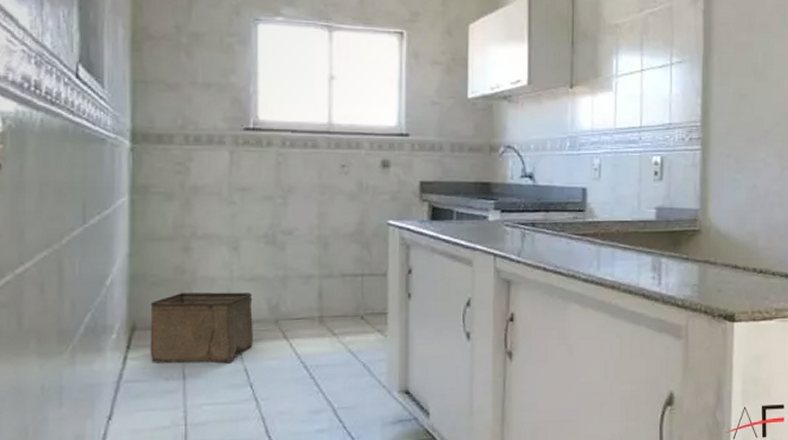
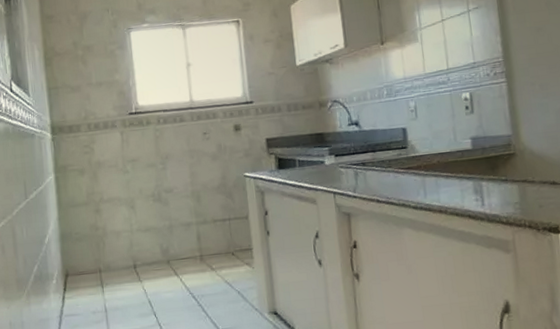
storage bin: present [150,292,253,363] -> none [76,241,153,300]

